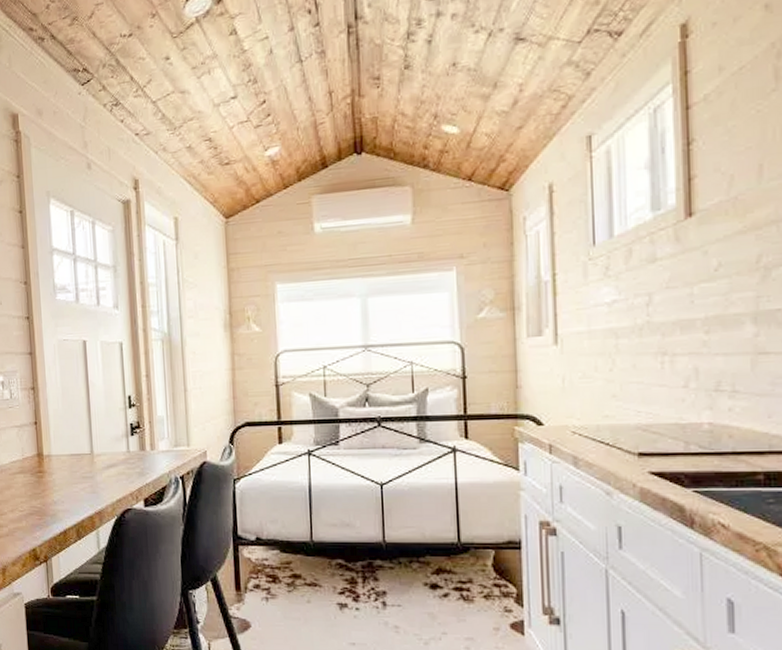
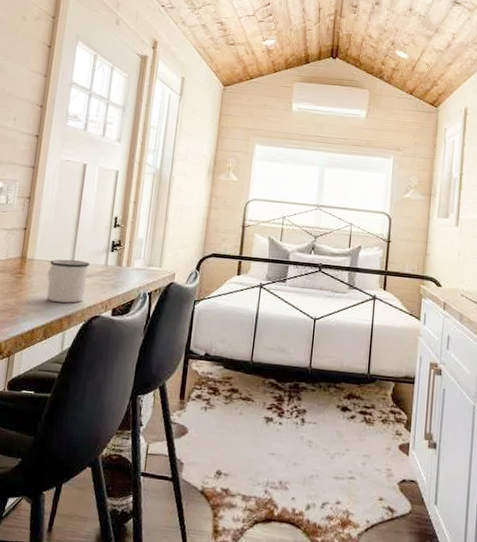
mug: none [68,450,111,498] -> present [47,259,90,303]

